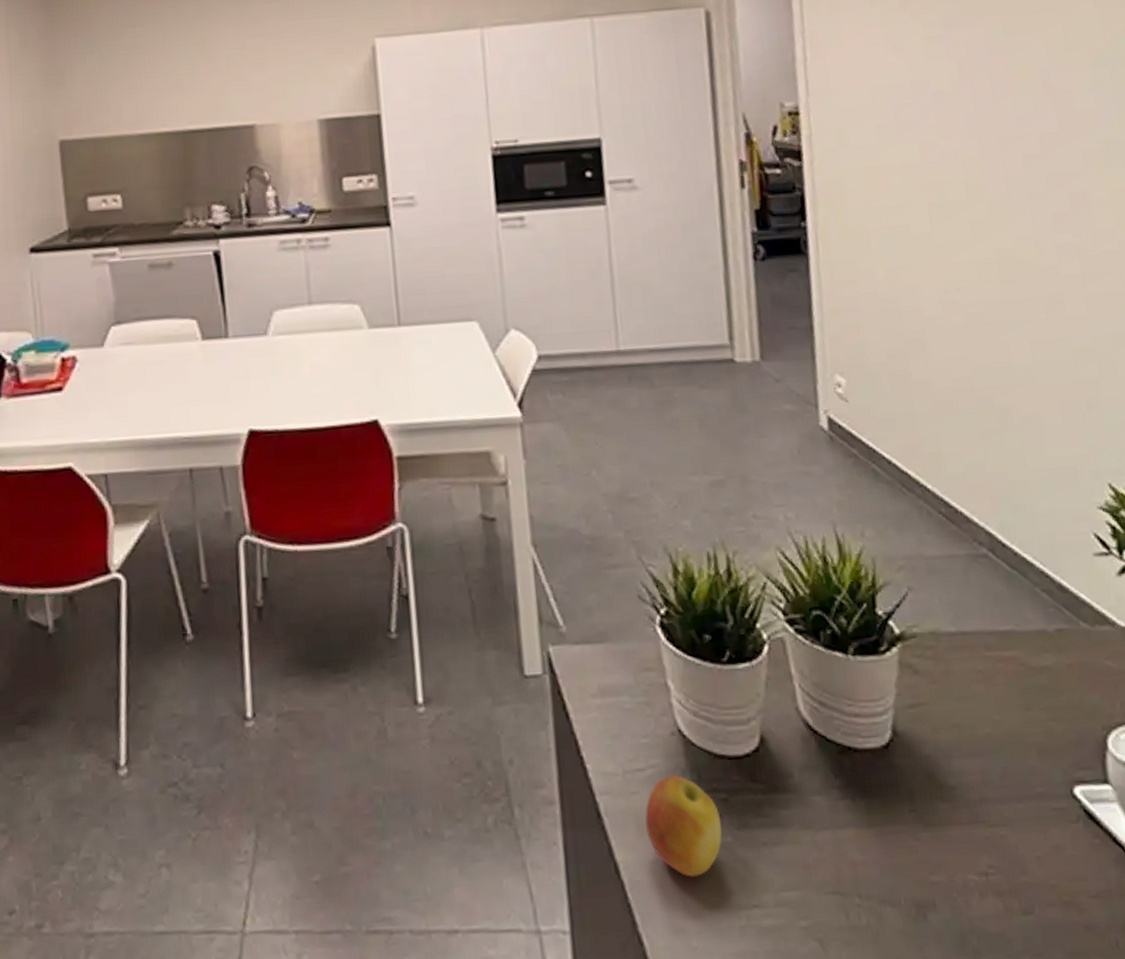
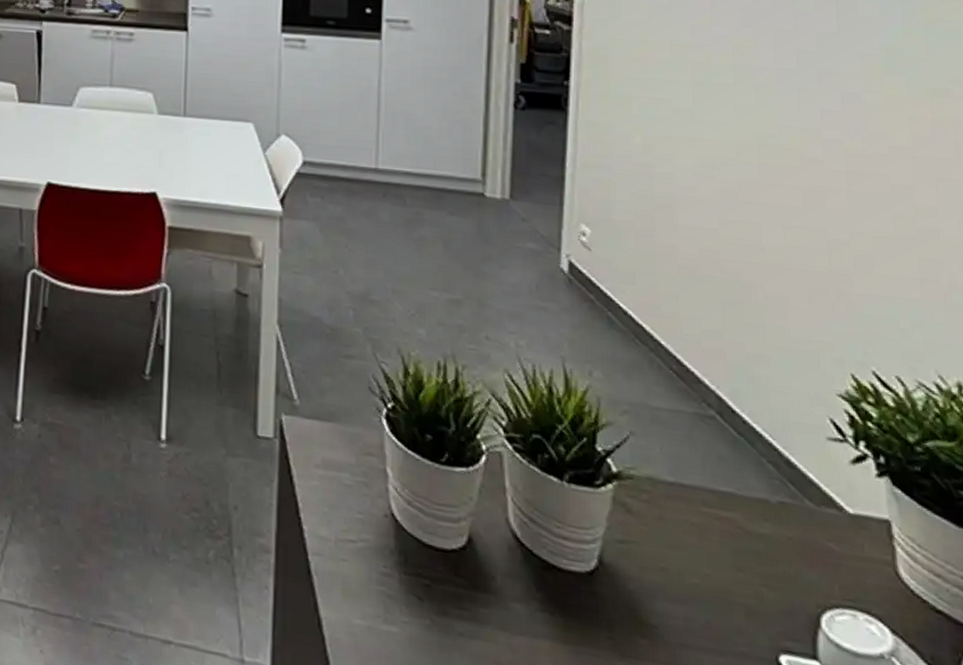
apple: present [645,775,722,877] -> none [351,552,421,649]

